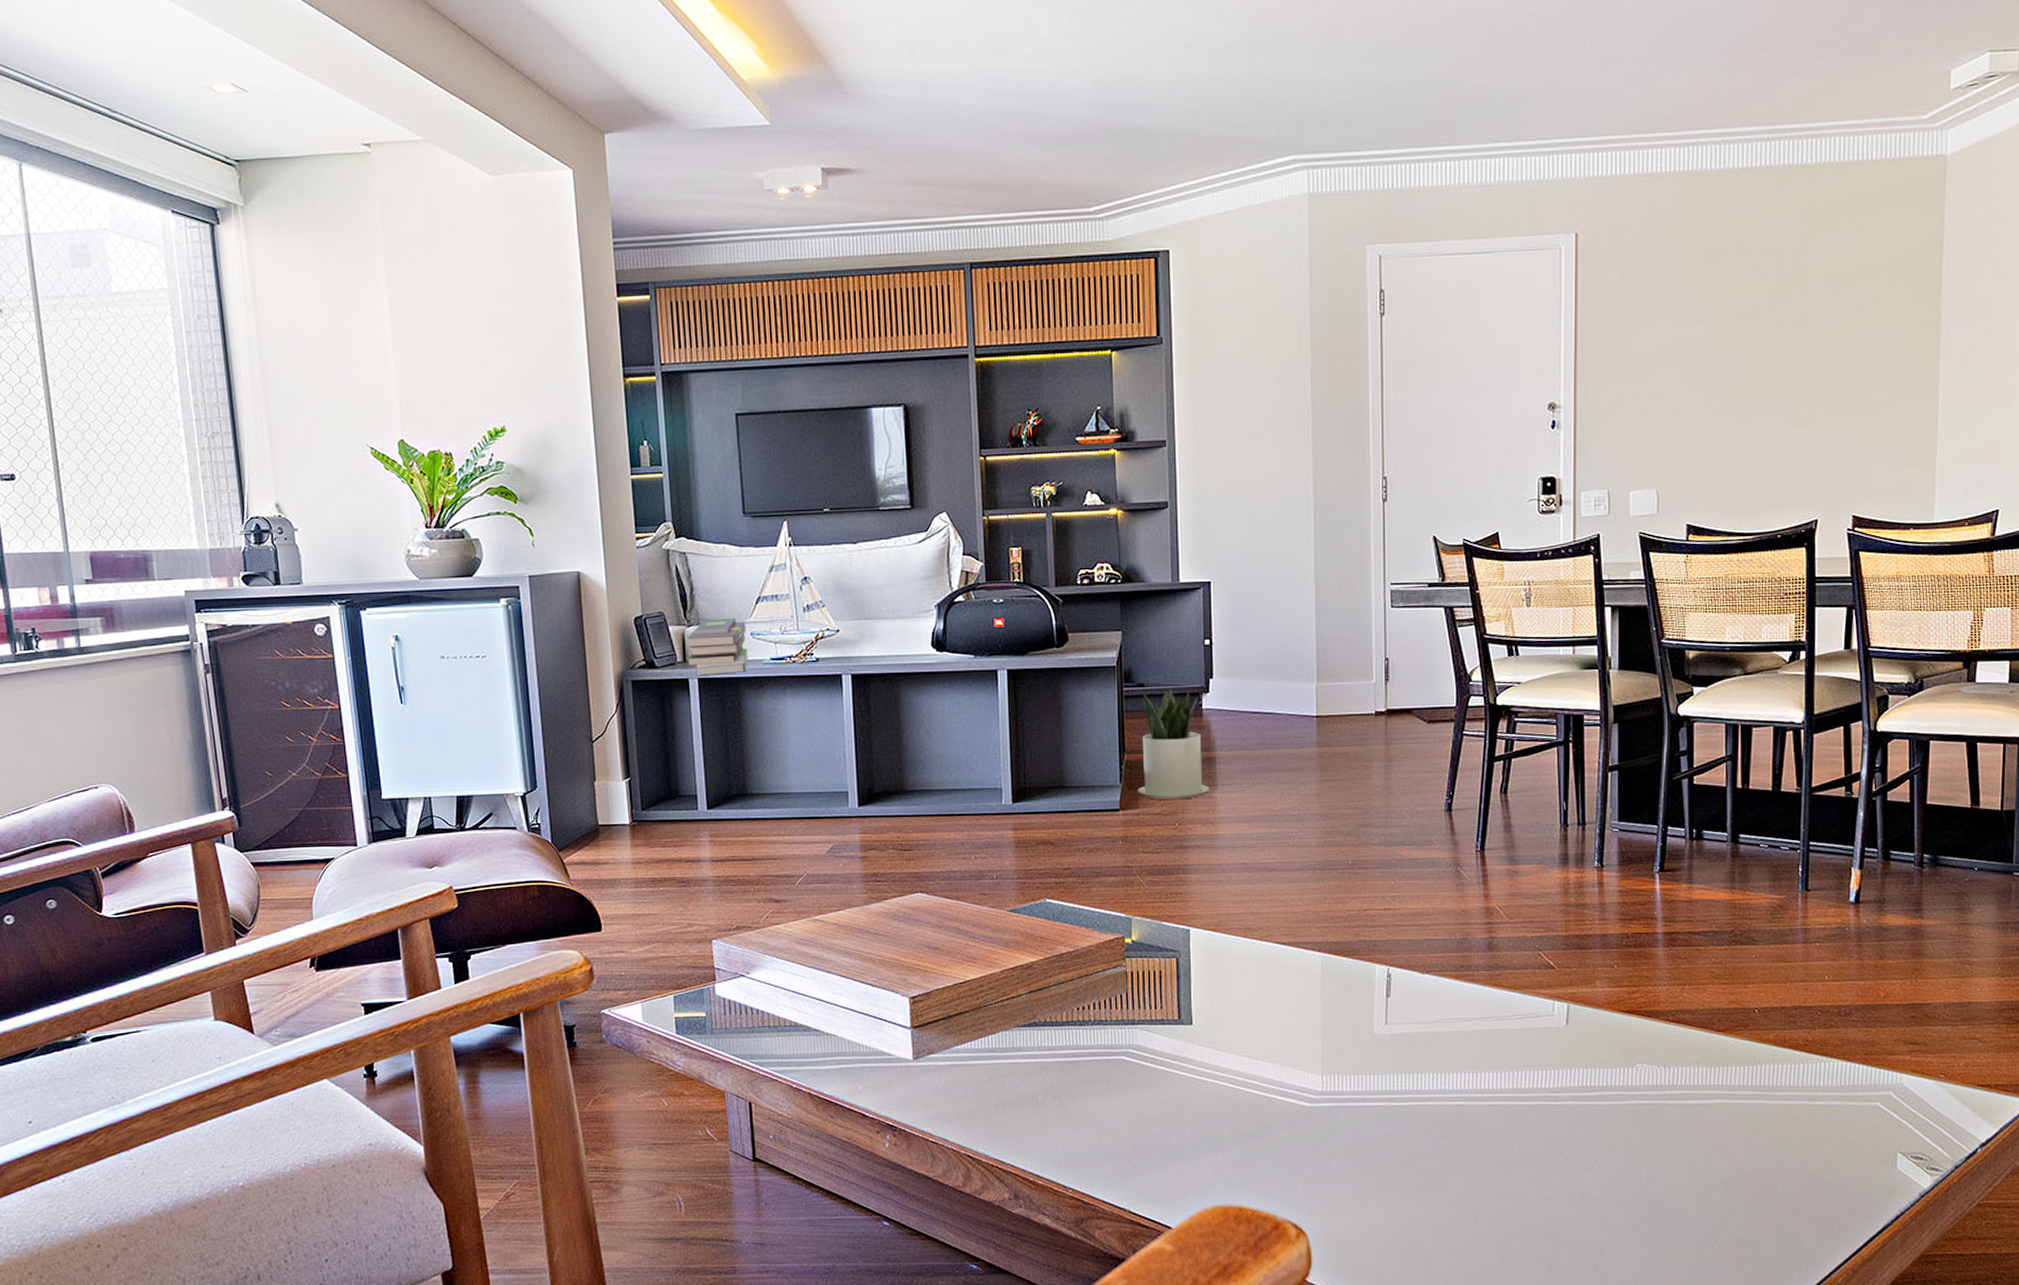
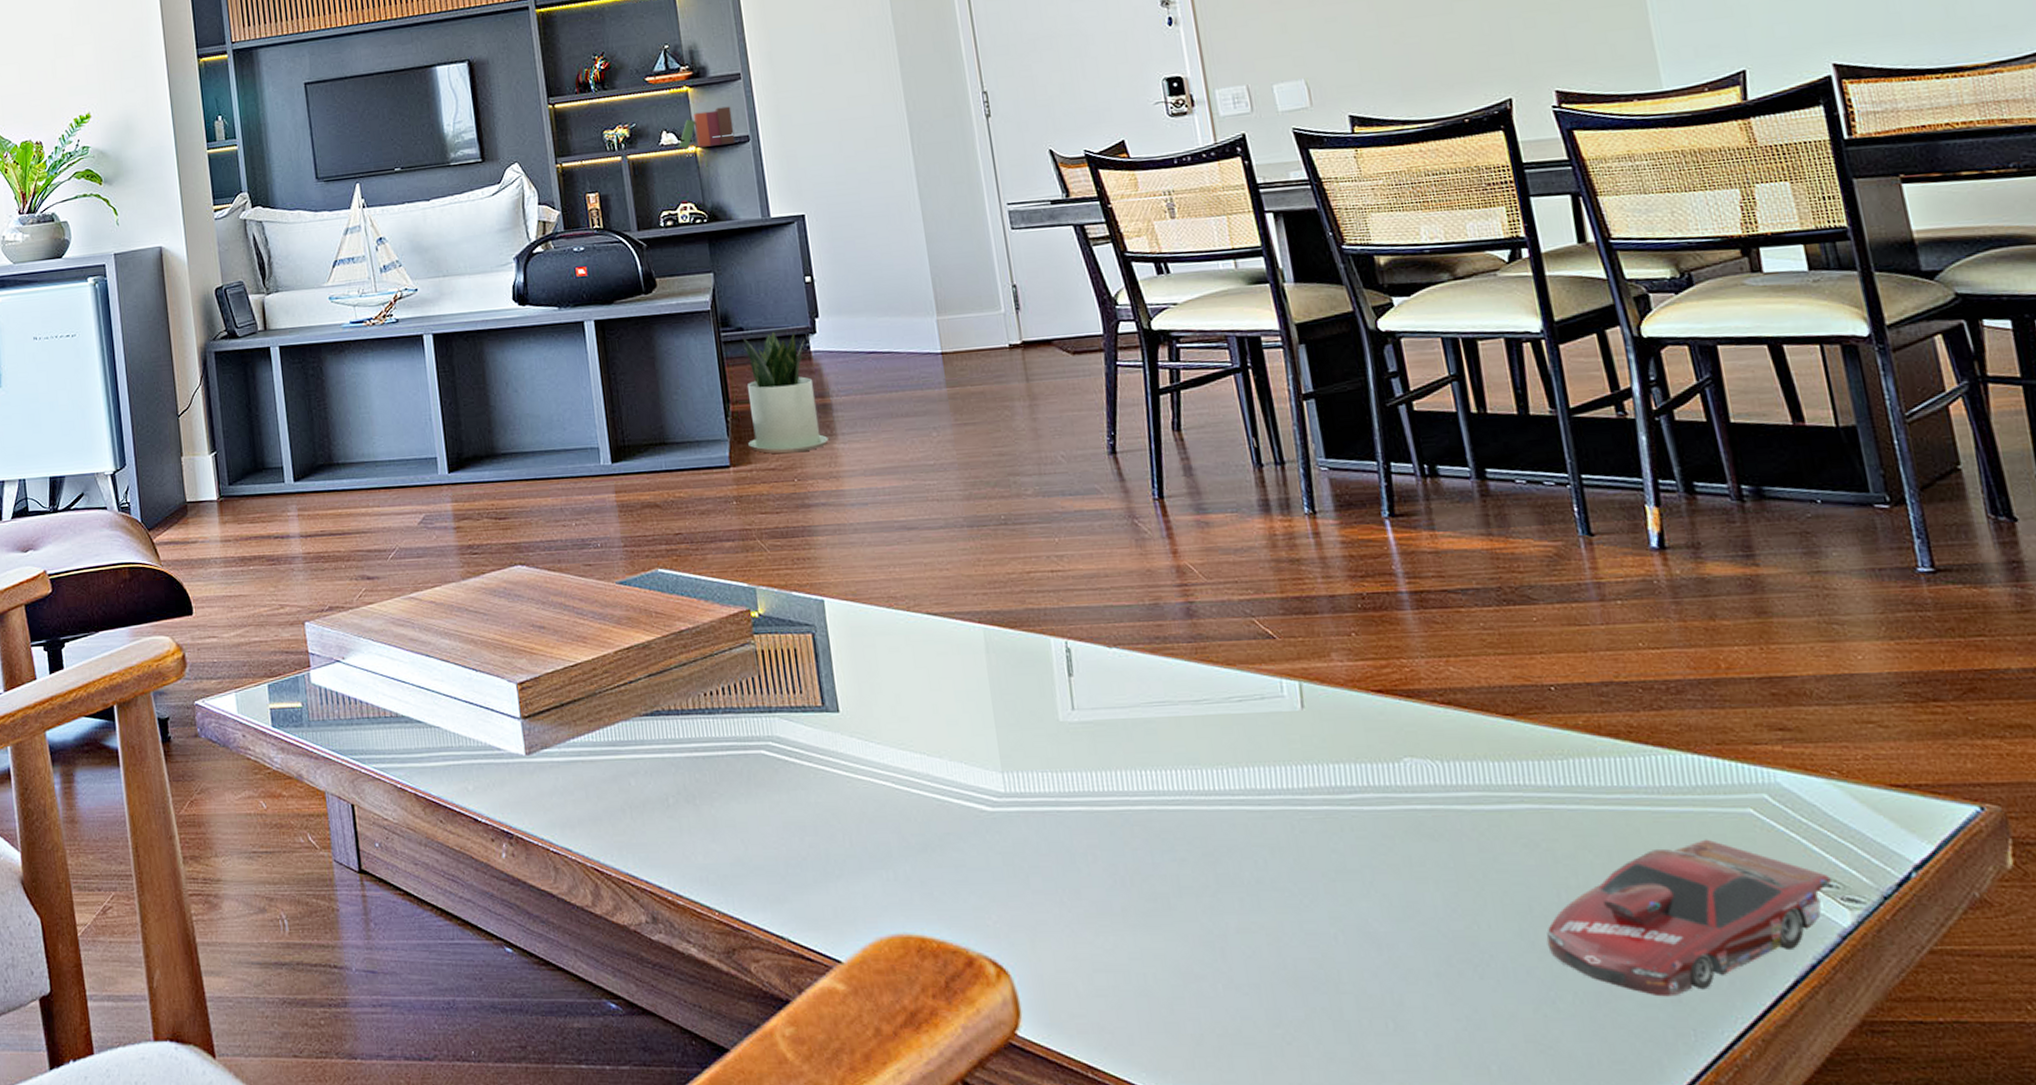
books: present [687,617,748,675] -> none [267,282,328,343]
books: none [1101,472,1155,511] -> present [678,106,736,149]
toy car: none [1716,1125,1923,1241] -> present [1546,839,1831,997]

